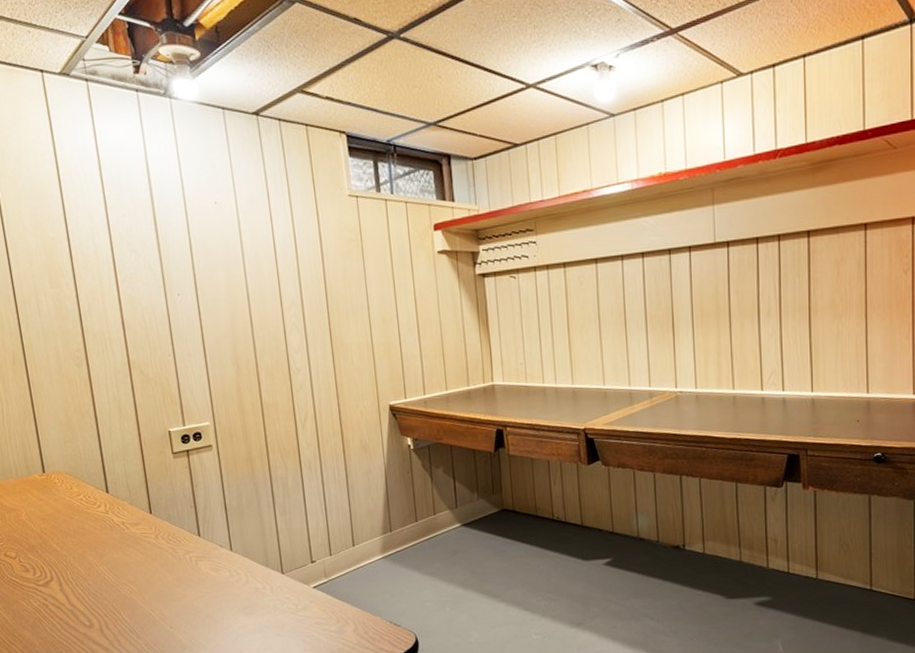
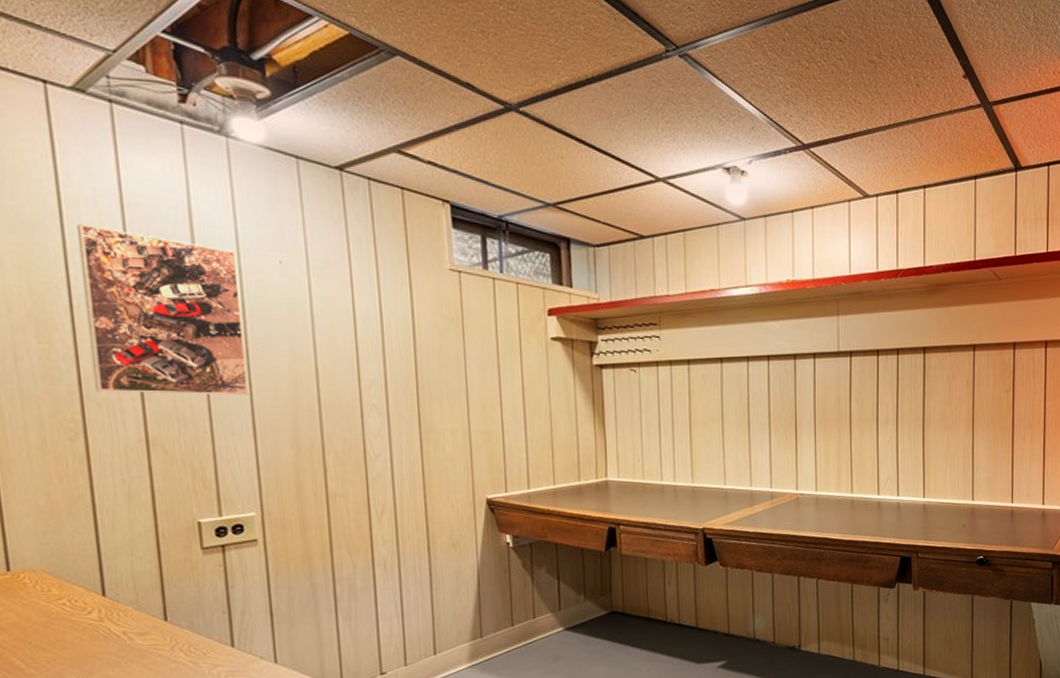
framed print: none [70,186,199,325] -> present [76,223,249,395]

